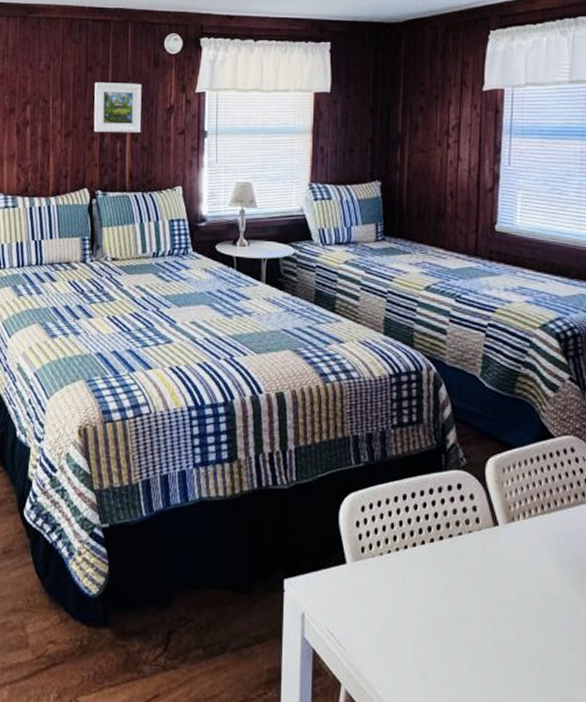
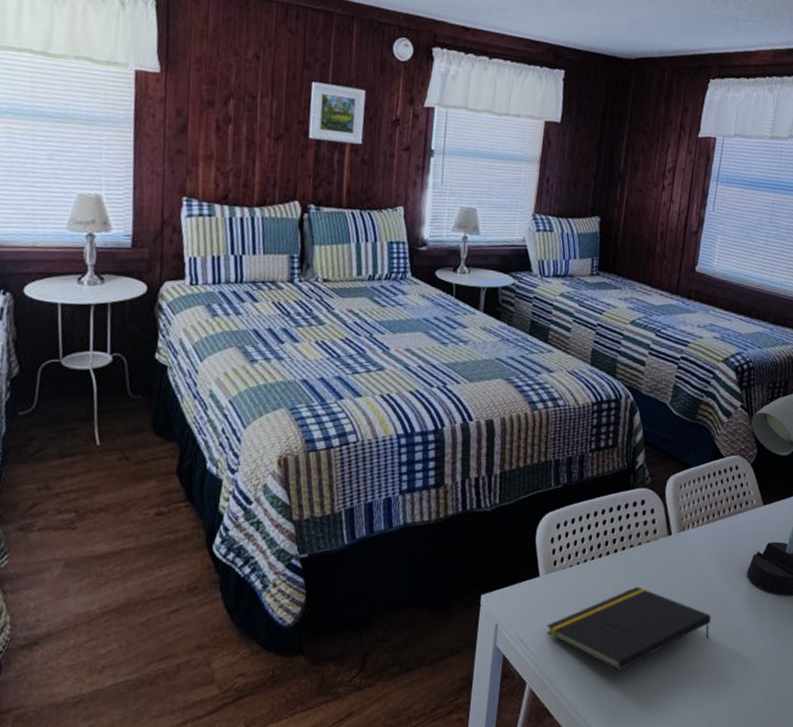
notepad: none [359,583,560,682] -> present [546,586,711,671]

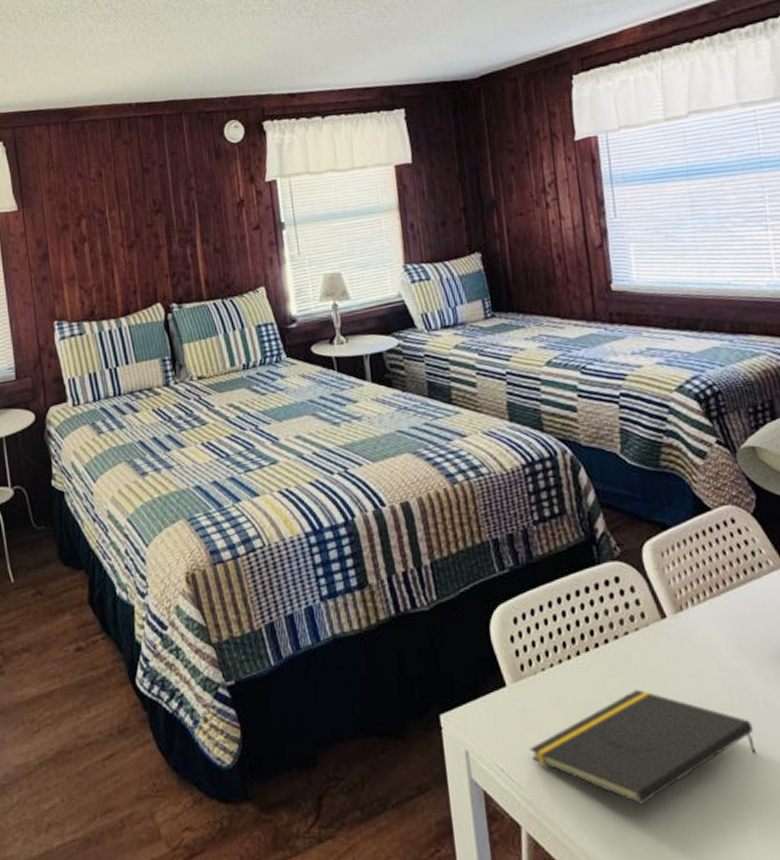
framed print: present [309,82,366,144] -> none [153,179,212,240]

